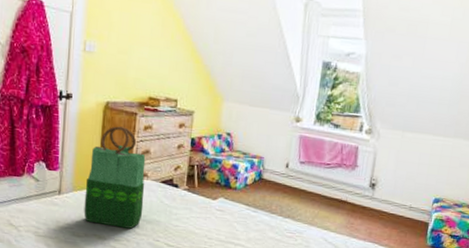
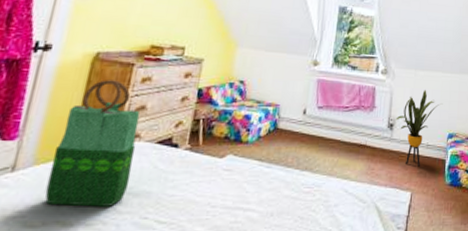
house plant: none [377,153,430,227] -> present [395,90,442,167]

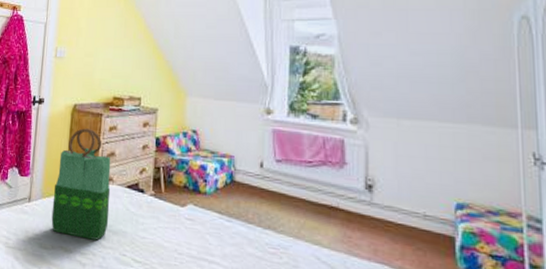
house plant: present [395,90,442,167] -> none [374,144,443,242]

